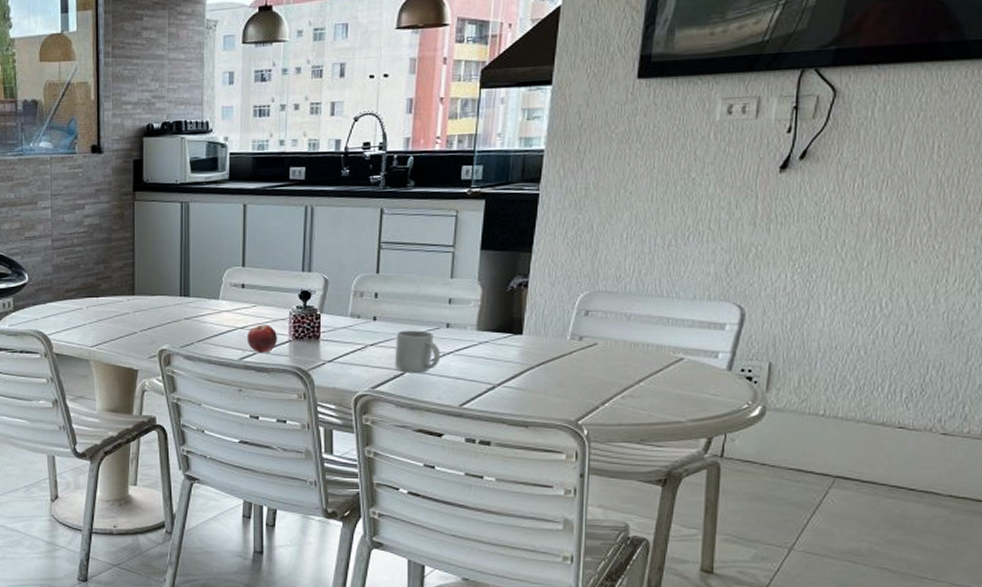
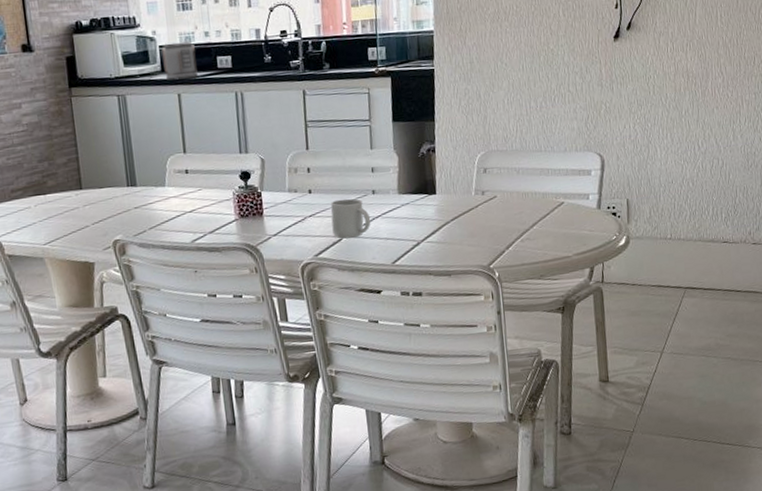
toaster: none [232,149,267,190] -> present [162,41,198,81]
fruit: present [246,324,277,353] -> none [195,206,225,234]

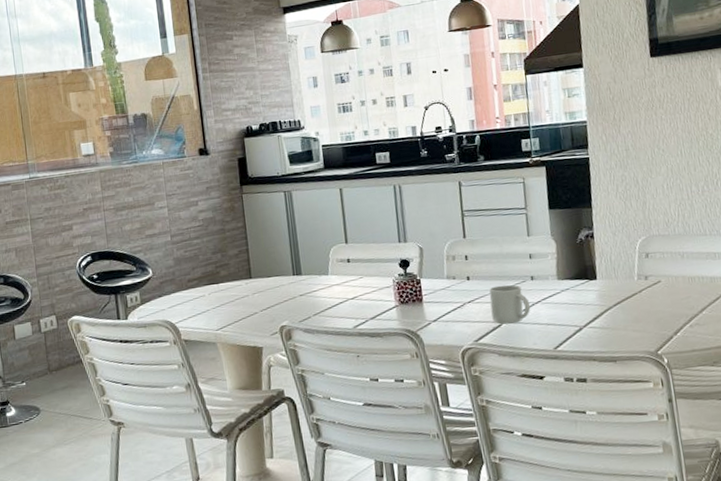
toaster: present [162,41,198,81] -> none [324,140,358,177]

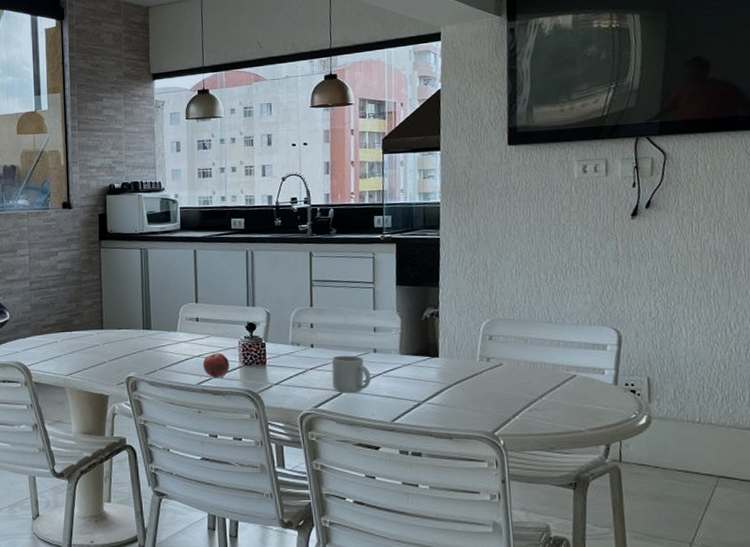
fruit: none [357,293,385,320] -> present [202,353,229,378]

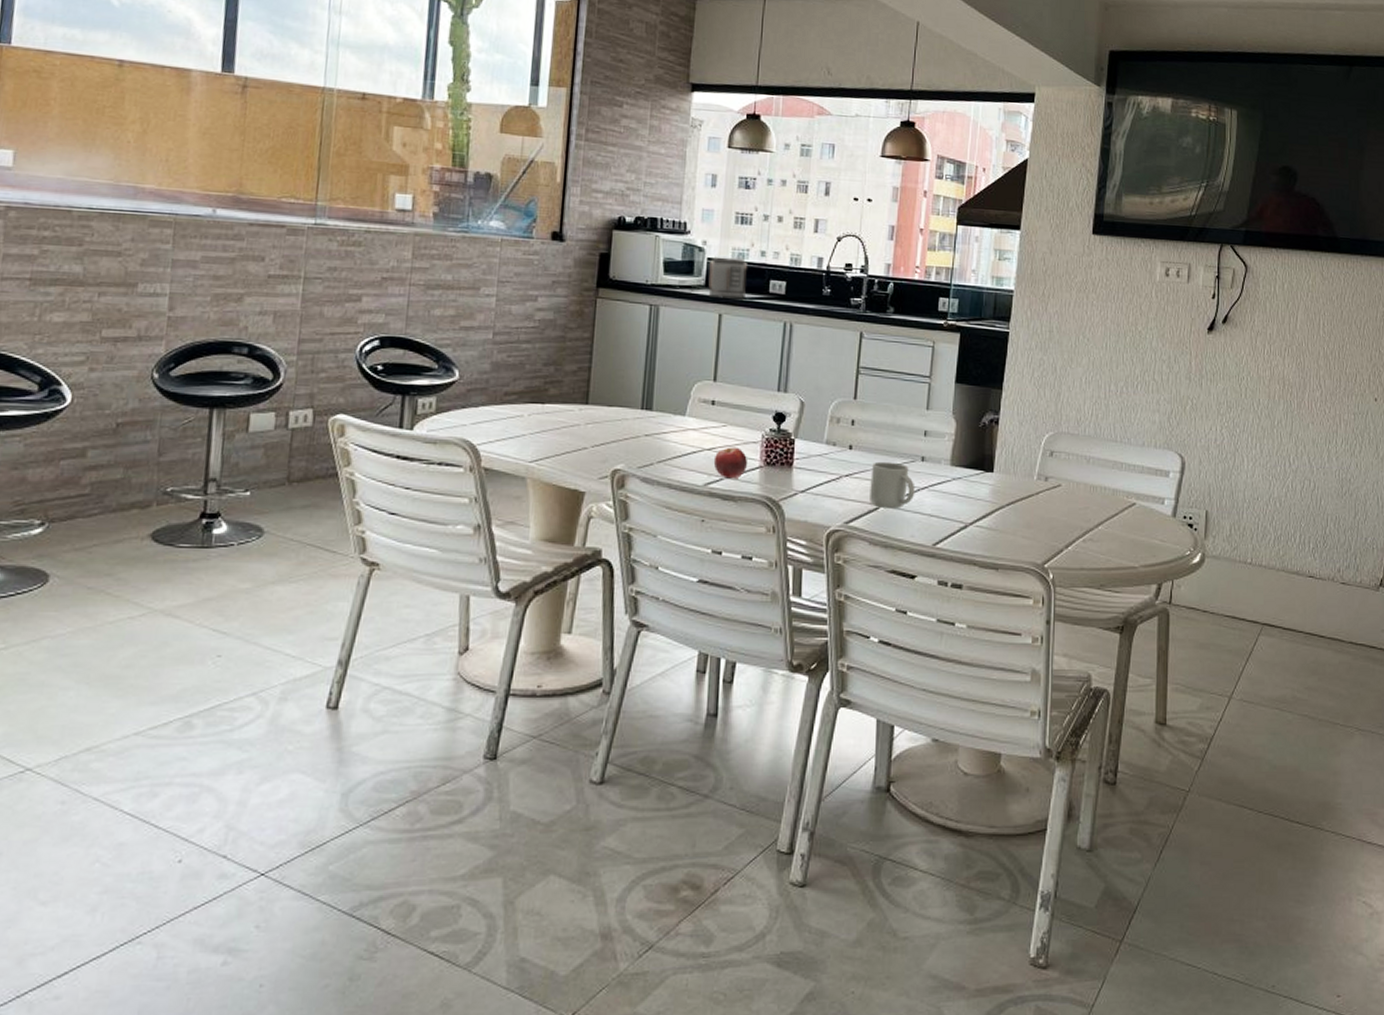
toaster: none [182,204,213,238] -> present [708,256,747,299]

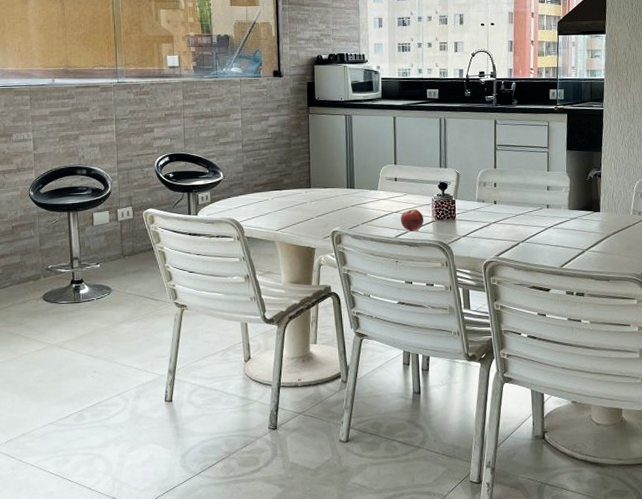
toaster: present [708,256,747,299] -> none [383,76,411,106]
mug: present [869,461,916,508] -> none [511,210,545,243]

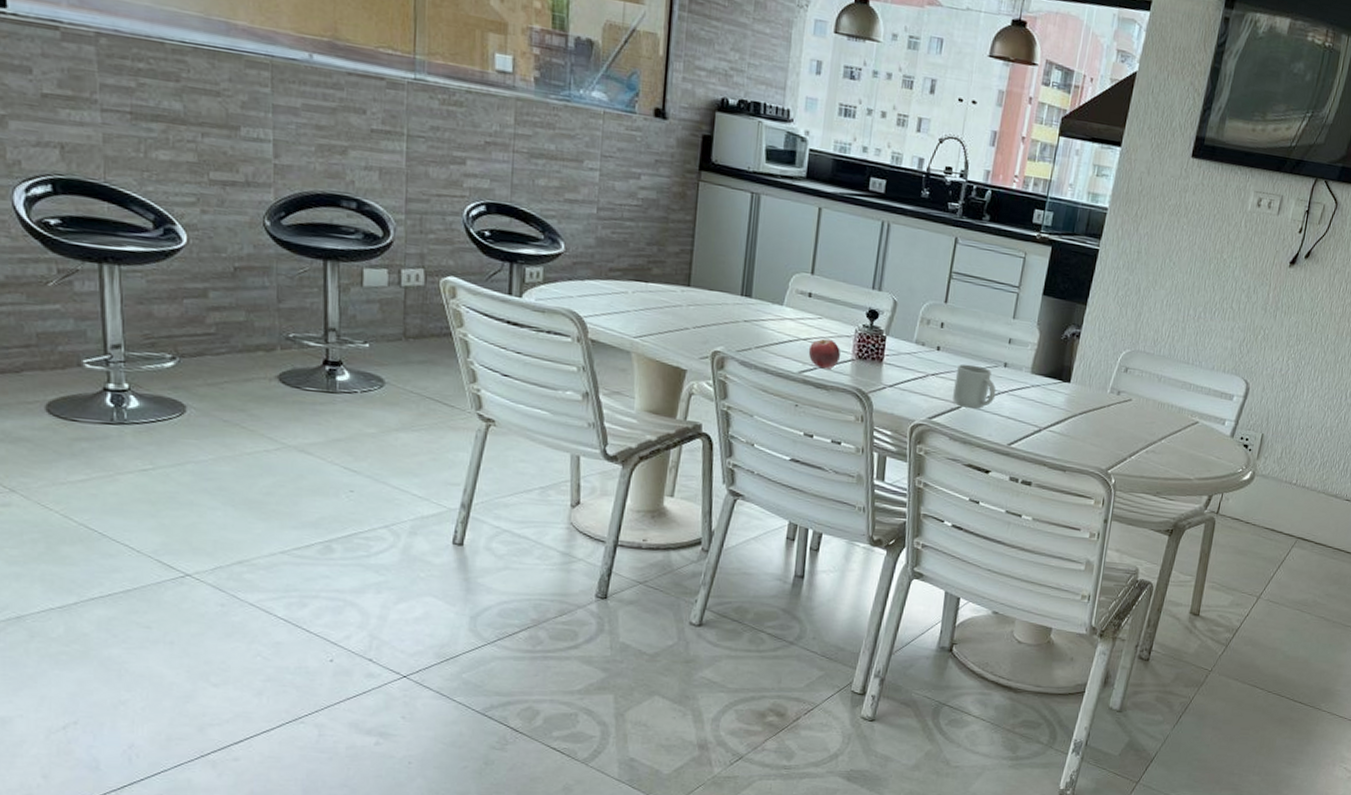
mug: none [511,210,545,243] -> present [952,364,996,409]

